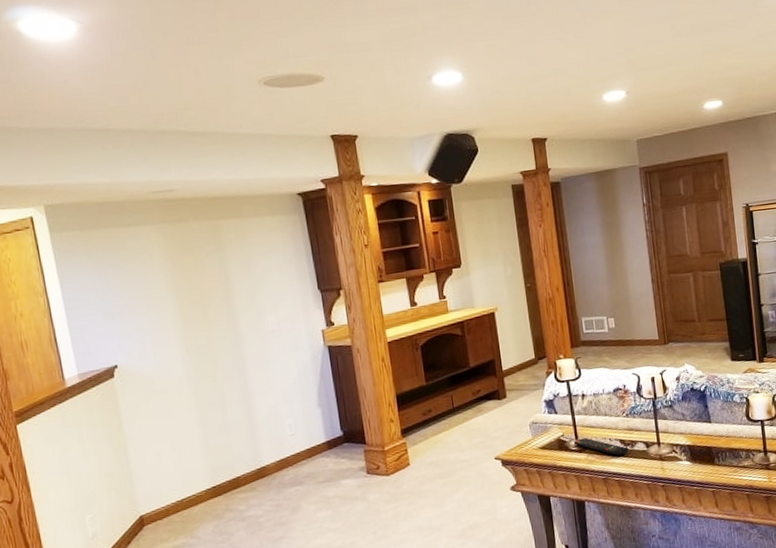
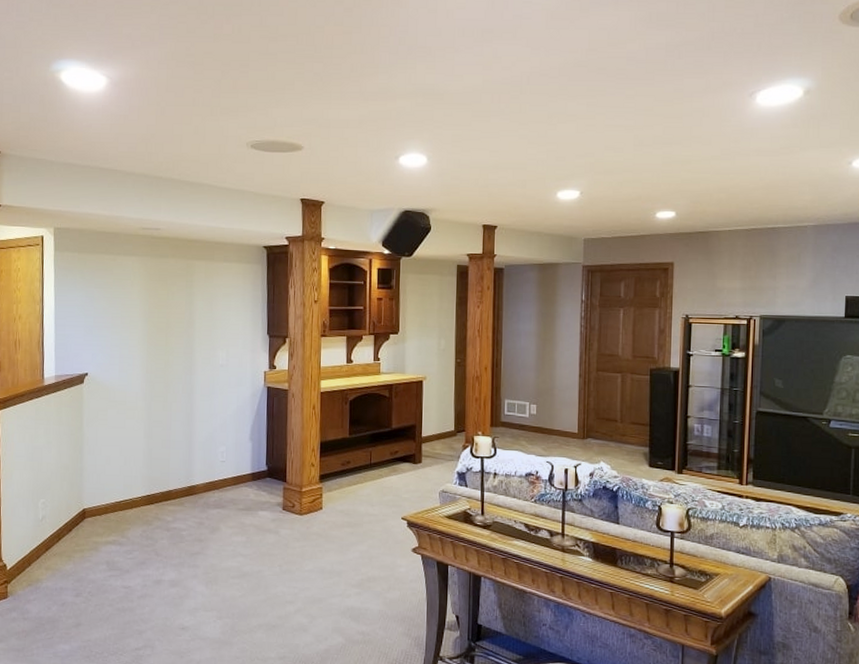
remote control: present [573,437,629,456] -> none [479,515,532,539]

